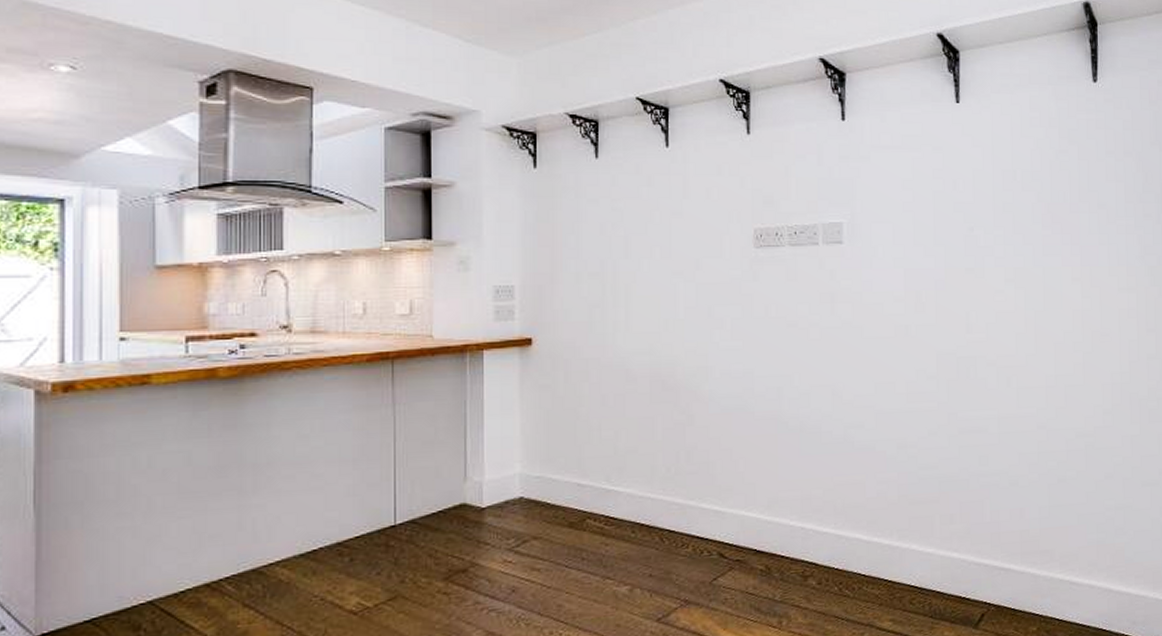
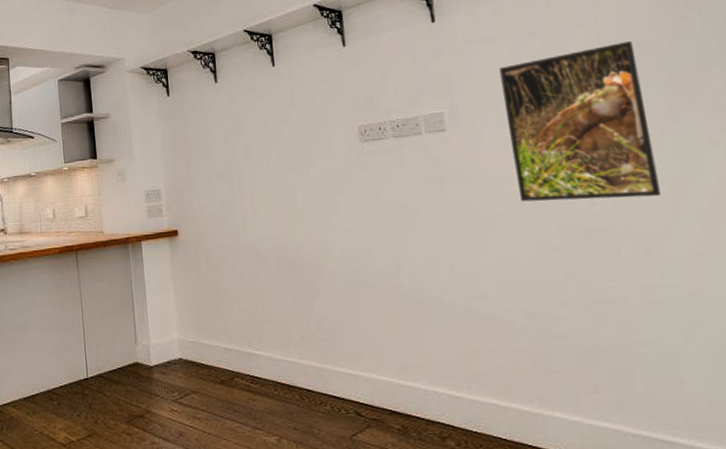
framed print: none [901,167,1026,328] -> present [499,40,661,202]

